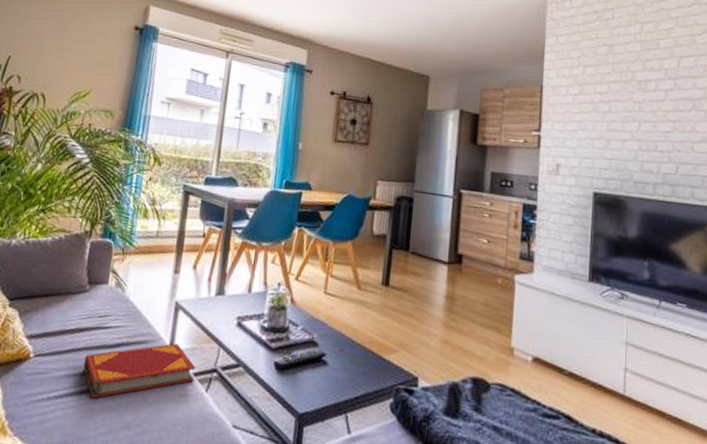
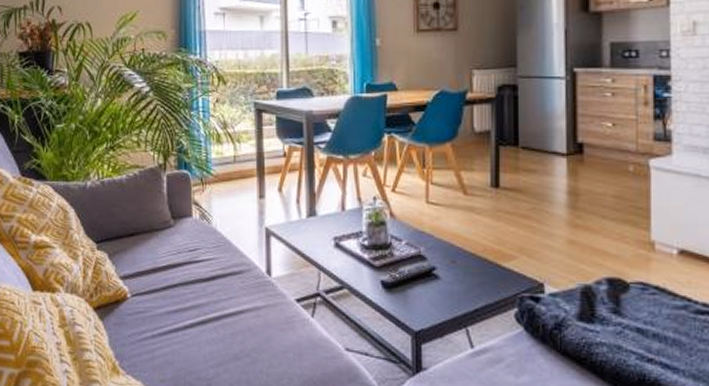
hardback book: present [83,343,196,399] -> none [182,271,298,333]

